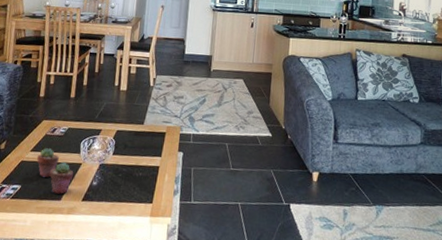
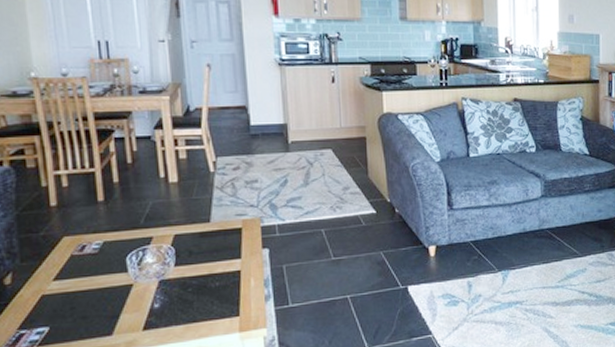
potted succulent: present [36,148,59,178] -> none [64,272,98,311]
potted succulent: present [50,162,74,194] -> none [89,286,124,328]

